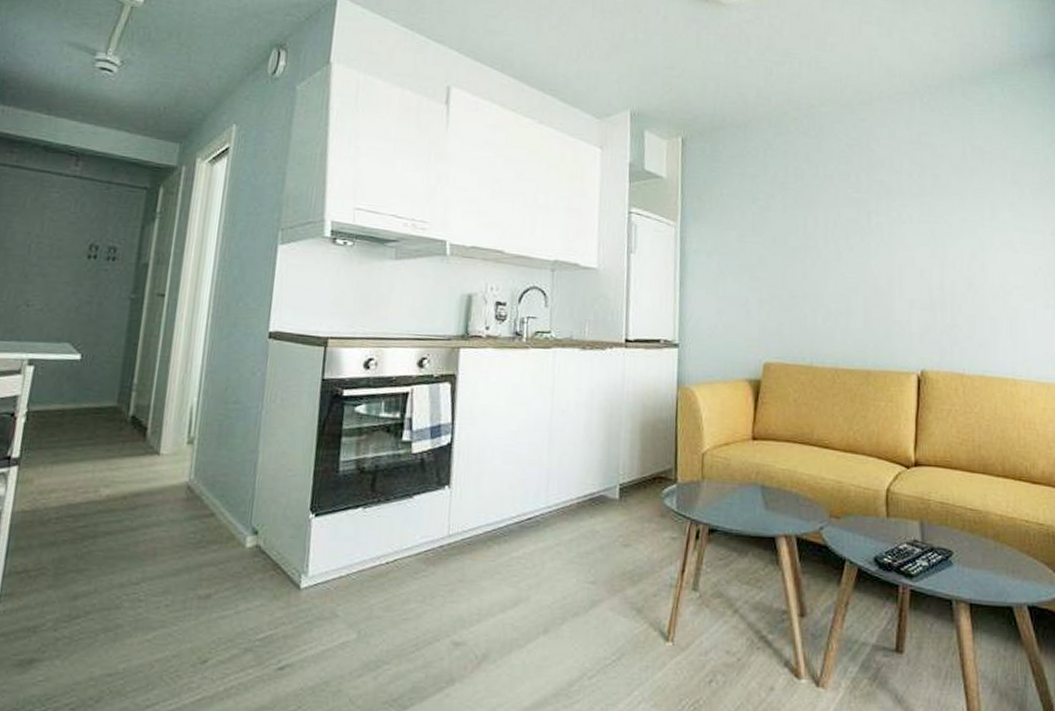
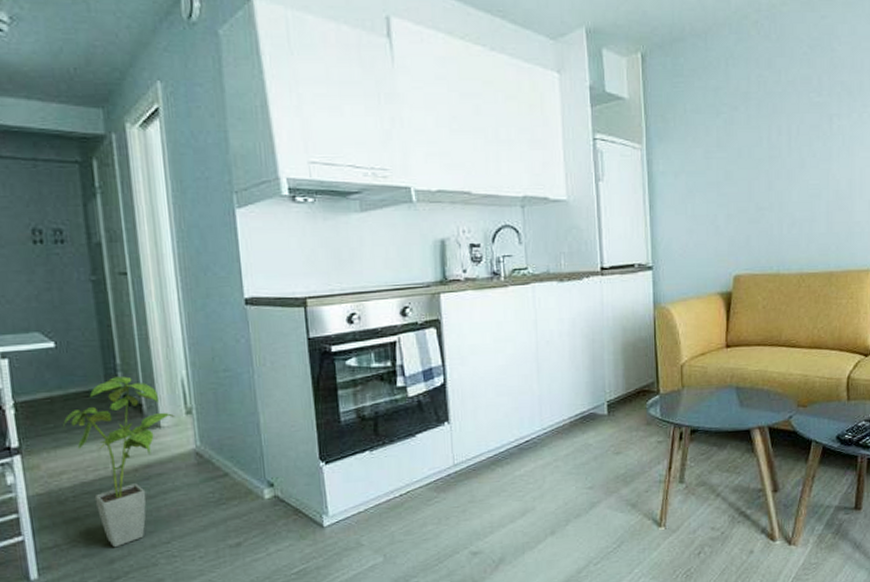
house plant: none [66,396,177,582] -> present [63,376,176,548]

